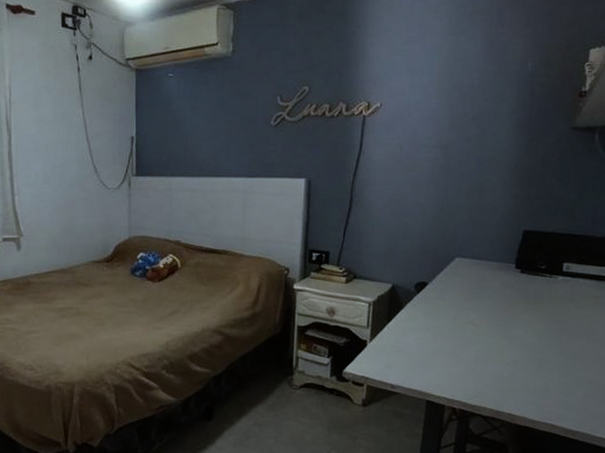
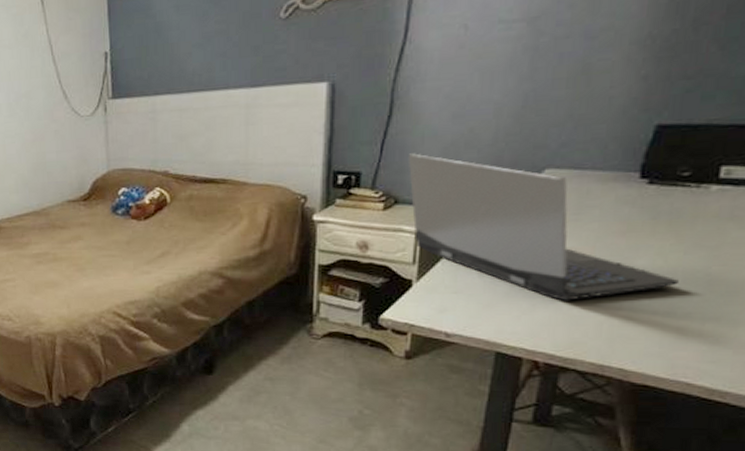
laptop computer: none [363,239,543,360] -> present [408,153,679,301]

